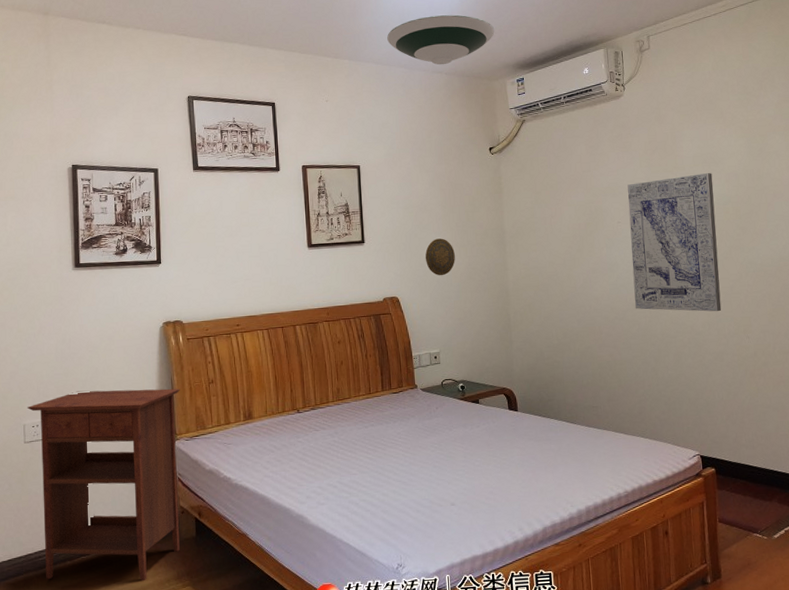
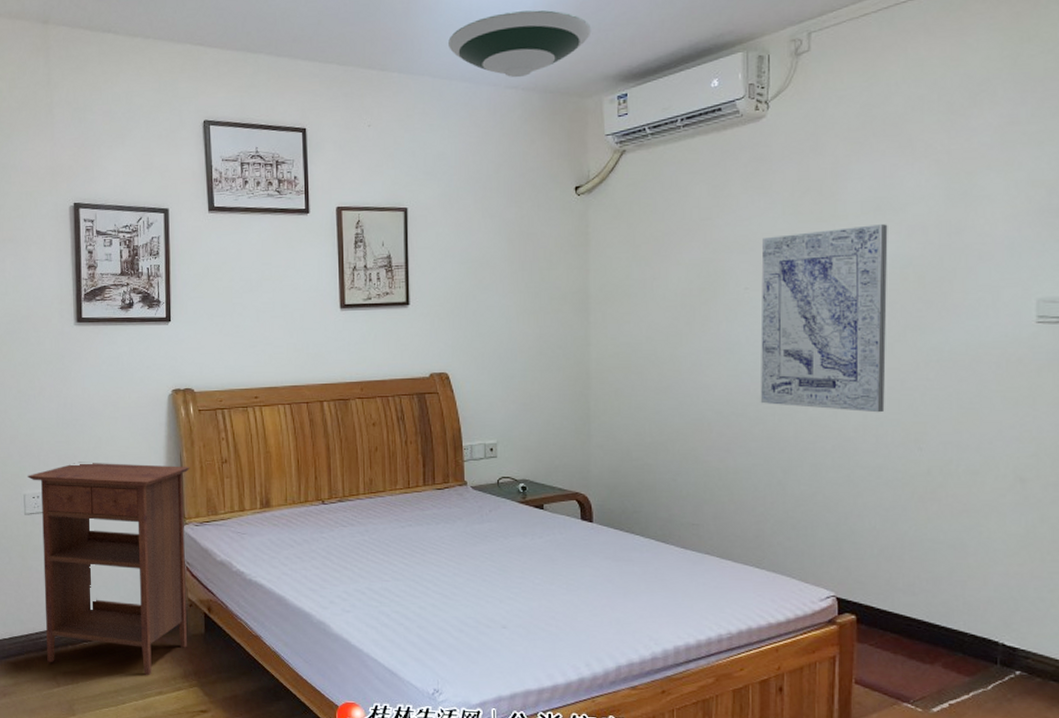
decorative plate: present [425,238,455,276] -> none [484,302,523,350]

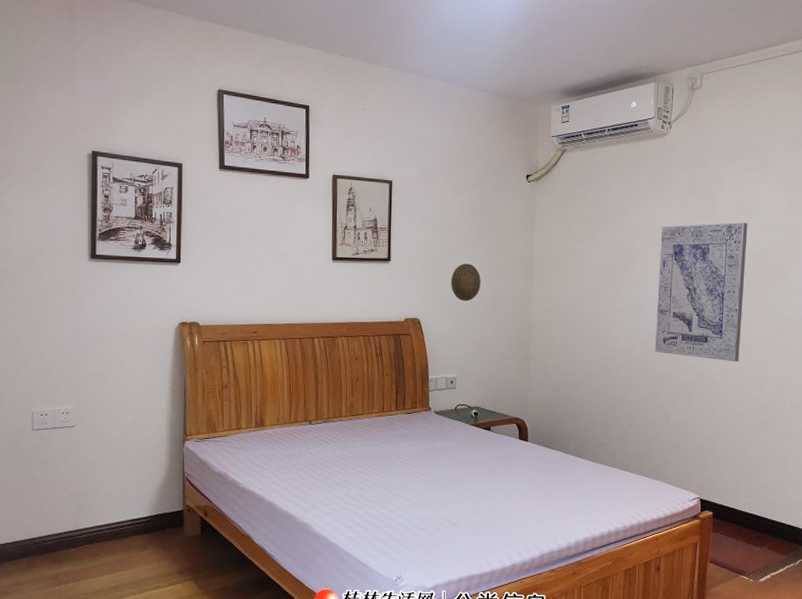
nightstand: present [27,462,190,676] -> none [36,383,193,573]
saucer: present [448,9,592,78] -> none [432,29,545,83]
decorative plate: none [484,302,523,350] -> present [450,263,481,302]

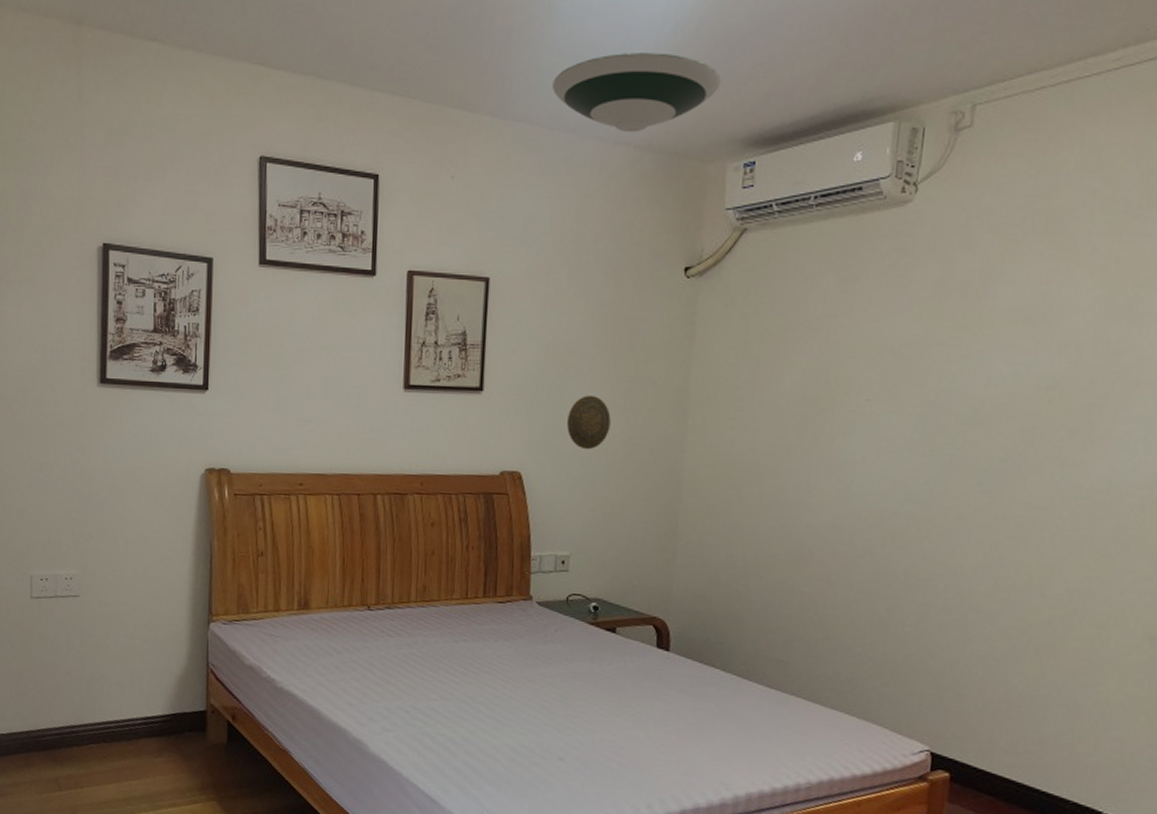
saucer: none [432,29,545,83] -> present [552,52,721,133]
wall art: present [654,222,748,362] -> none [870,337,1038,552]

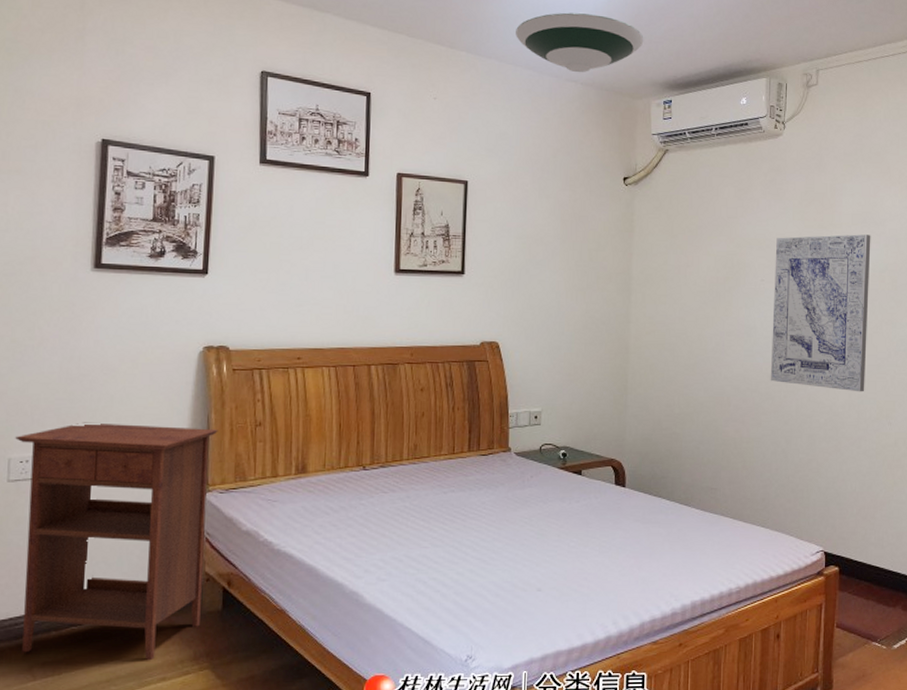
nightstand: none [36,543,221,786] -> present [15,422,218,661]
decorative plate: present [566,395,611,450] -> none [535,277,571,322]
wall art: none [870,337,1038,552] -> present [770,234,871,392]

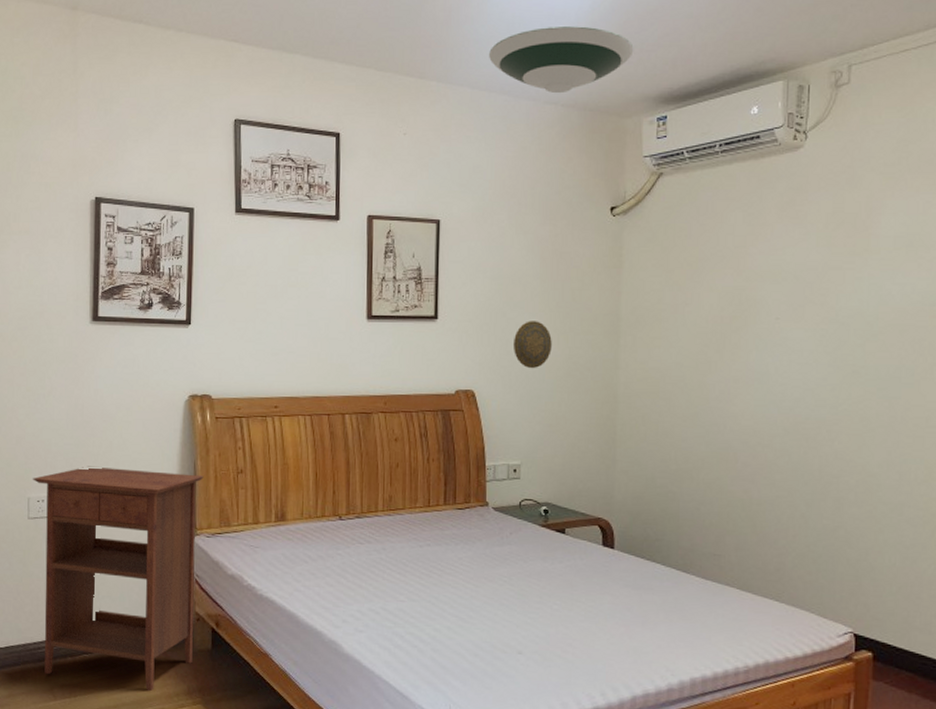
decorative plate: none [535,277,571,322] -> present [512,321,552,369]
wall art: present [770,234,871,392] -> none [786,261,919,450]

